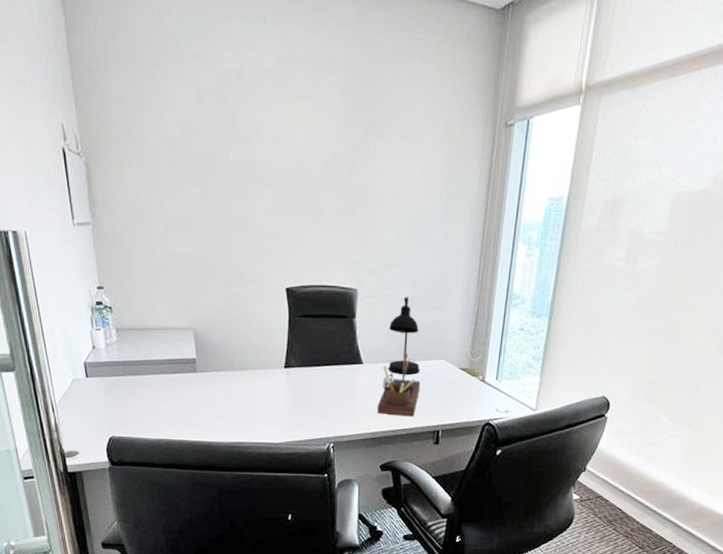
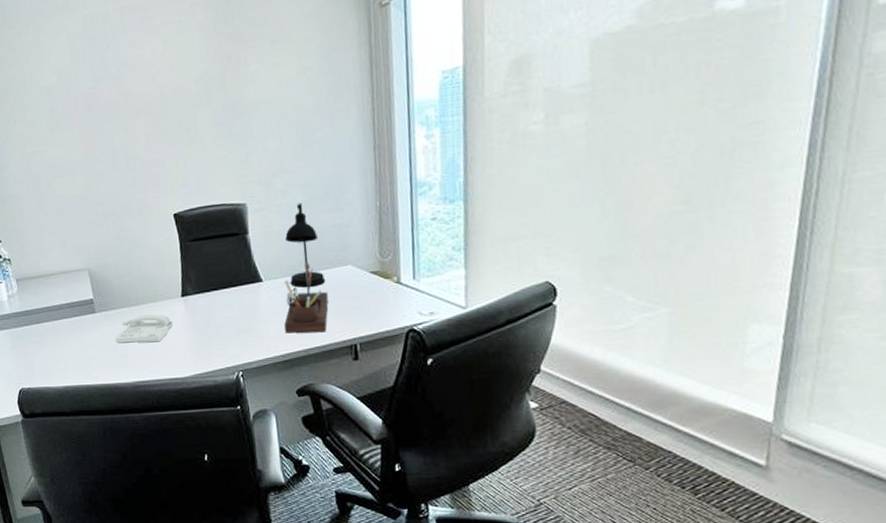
telephone: none [215,380,273,408] -> present [116,314,173,343]

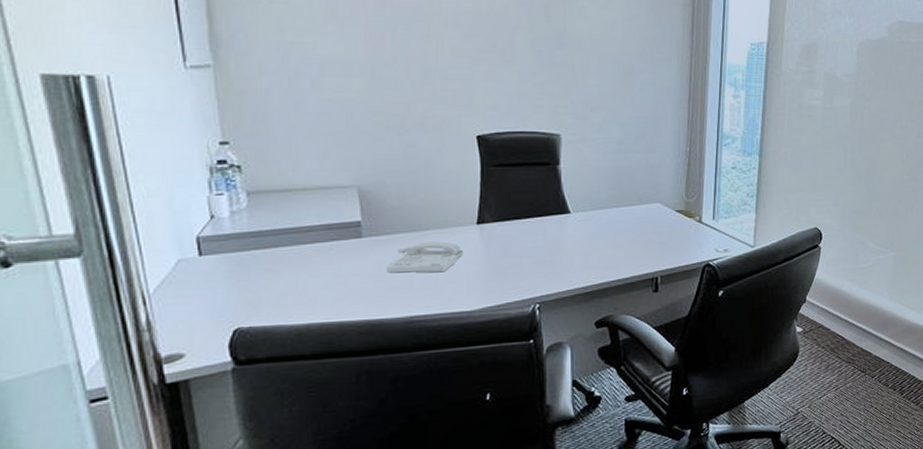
desk organizer: present [284,262,329,334] -> none [589,197,636,266]
desk lamp: present [285,203,325,288] -> none [598,140,633,221]

